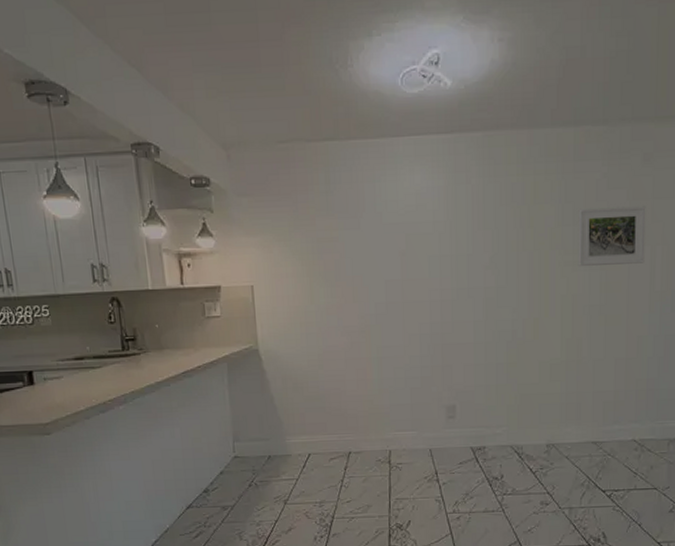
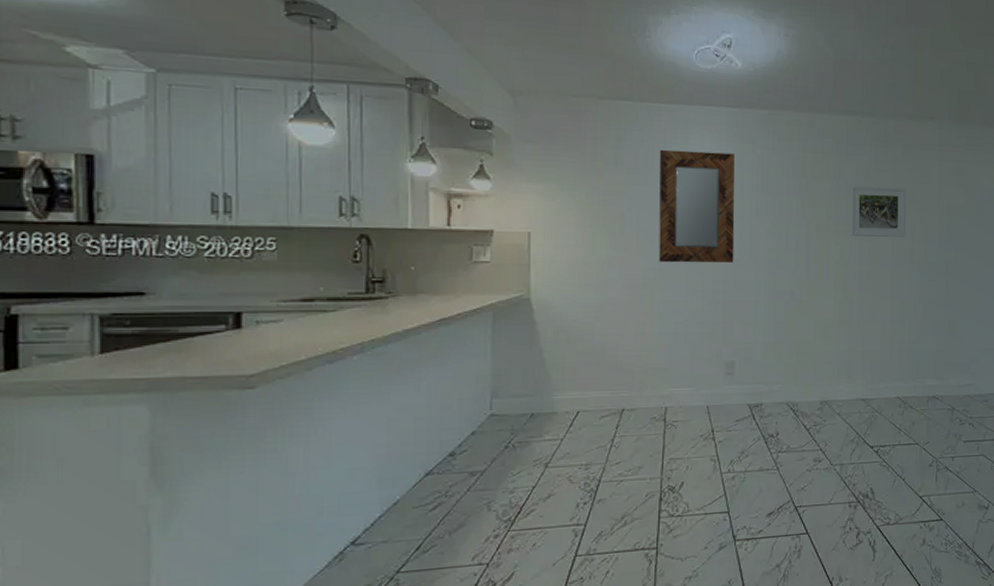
home mirror: none [370,185,451,308] -> present [658,149,735,263]

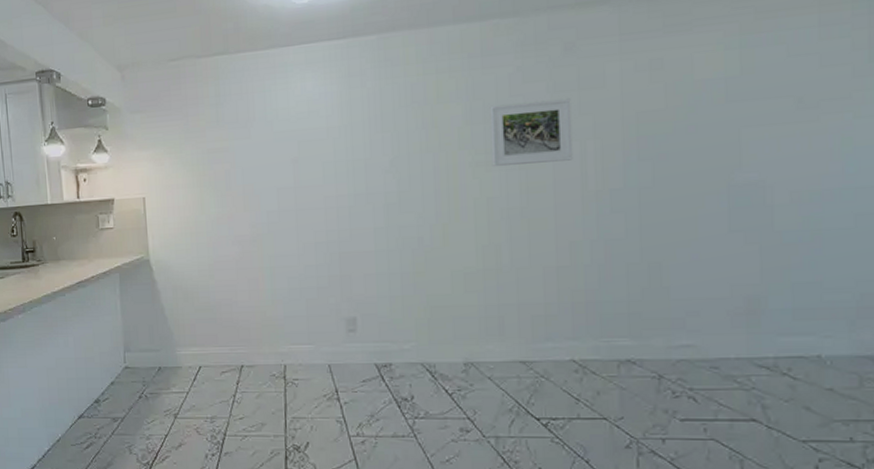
home mirror: present [658,149,735,263] -> none [260,90,348,216]

